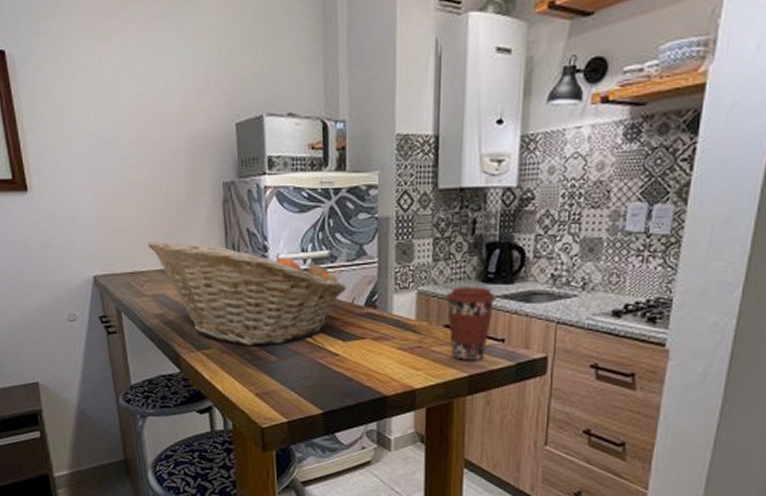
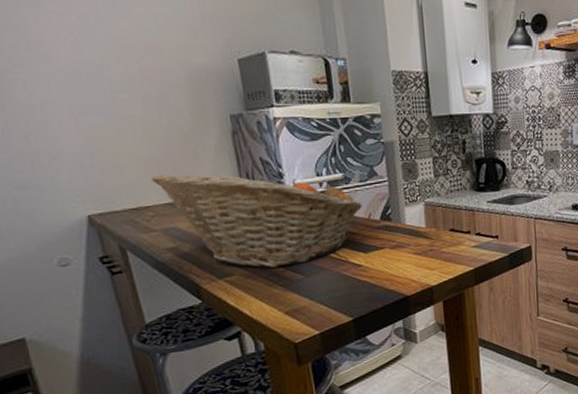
coffee cup: present [446,286,496,361] -> none [448,195,488,257]

